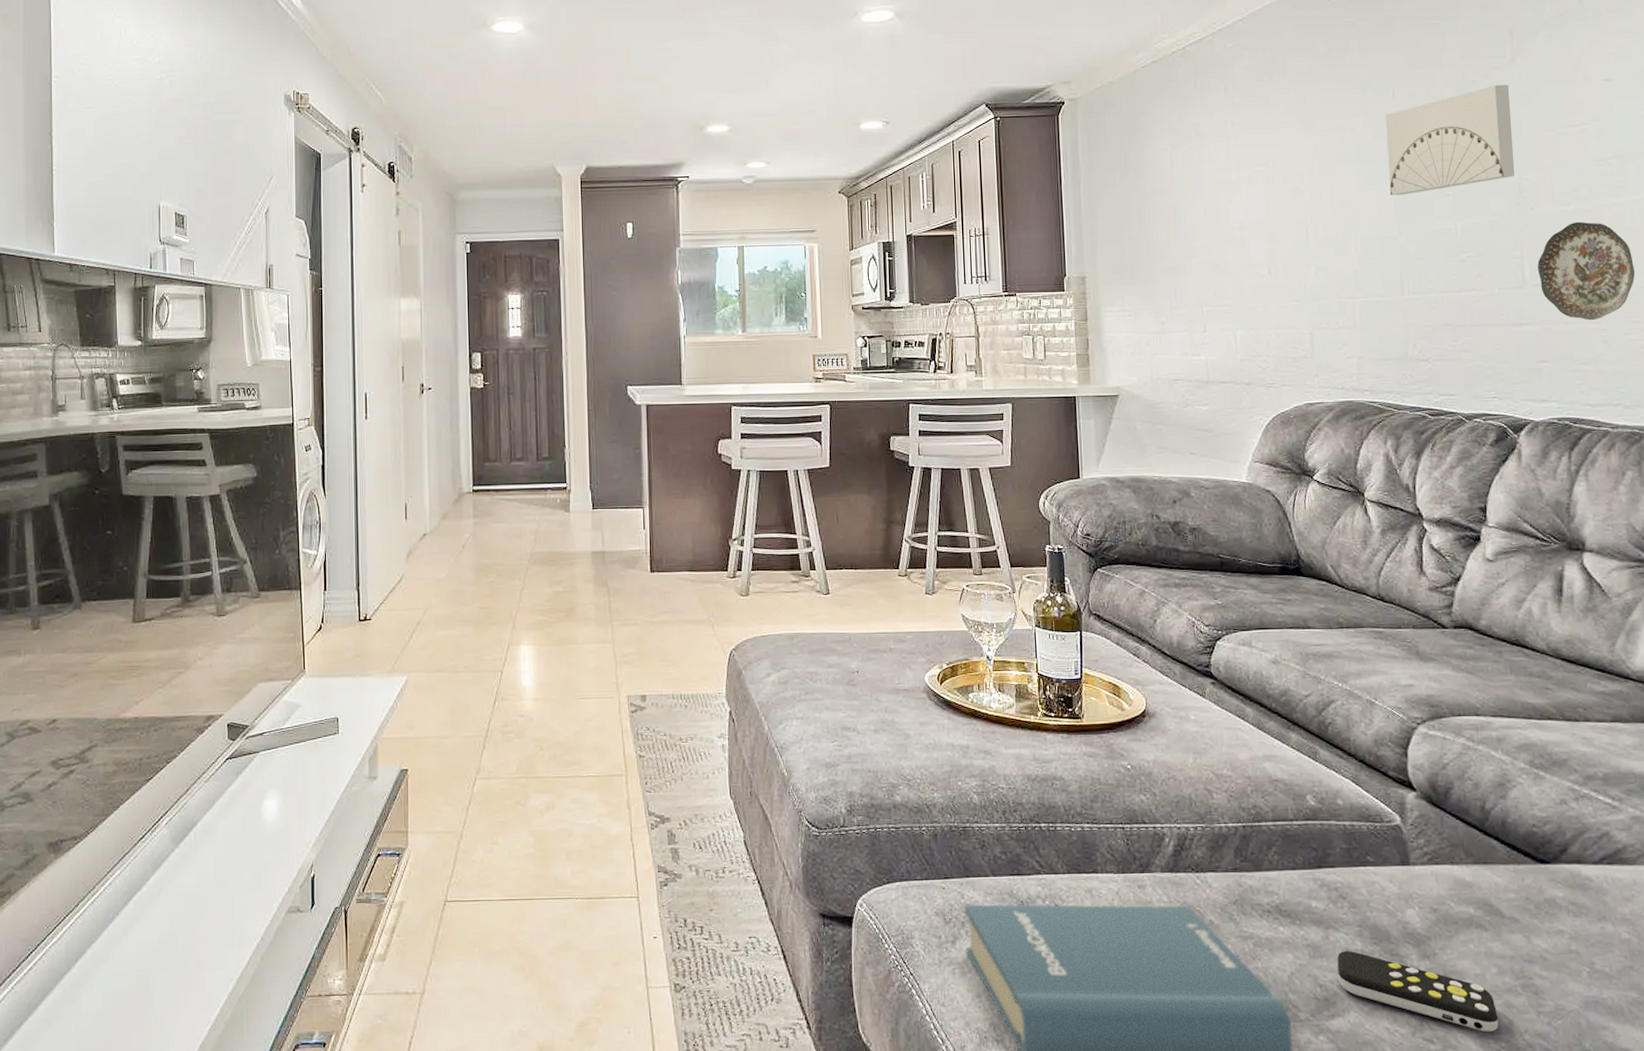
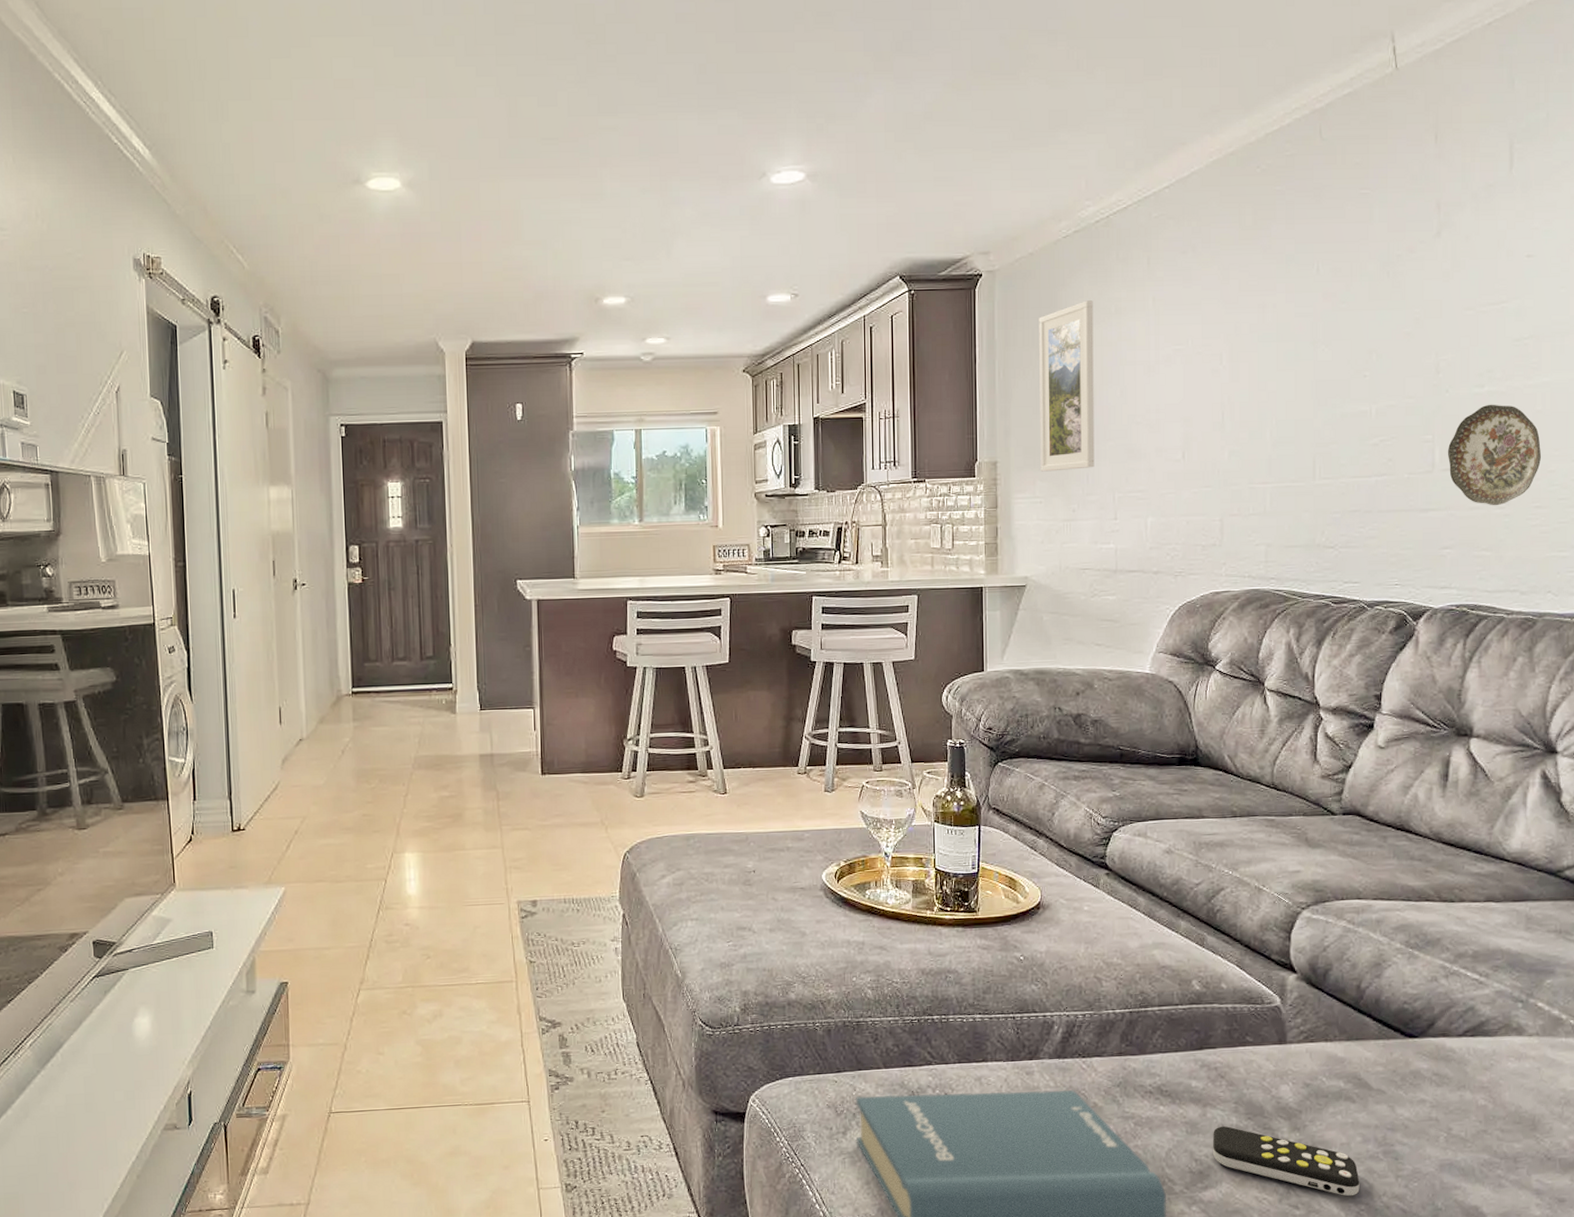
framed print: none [1121,125,1182,286] -> present [1039,300,1095,472]
wall art: present [1385,84,1515,196] -> none [1308,259,1433,377]

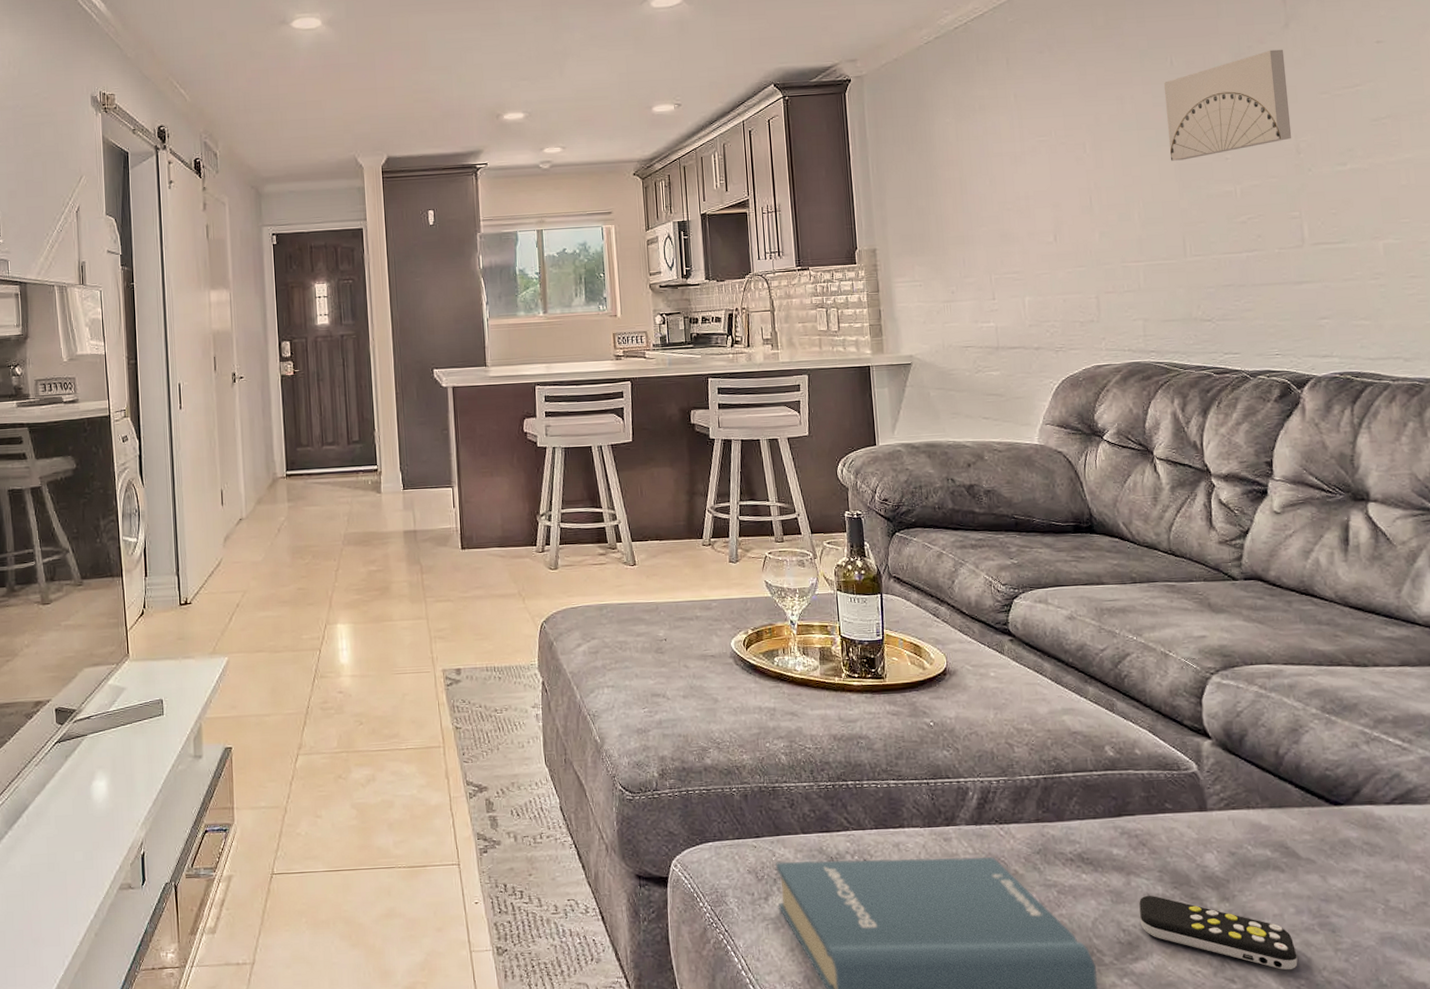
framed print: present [1039,300,1095,472] -> none [907,99,970,257]
wall art: none [1308,259,1433,377] -> present [1163,49,1292,161]
decorative plate: present [1447,404,1541,506] -> none [1315,180,1411,277]

